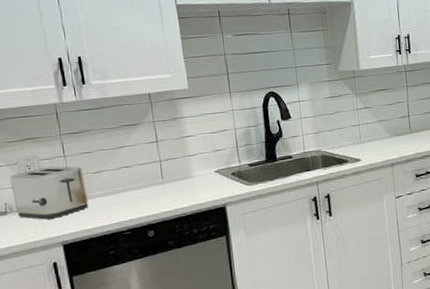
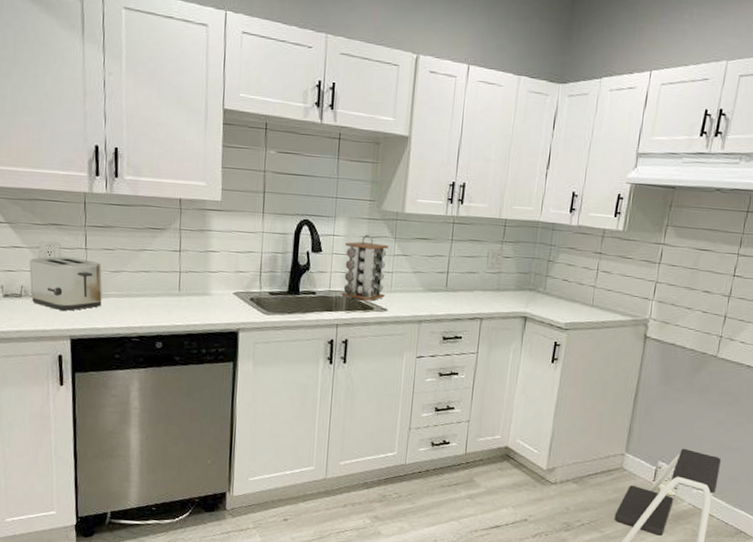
spice rack: none [311,95,356,156] -> present [341,235,389,301]

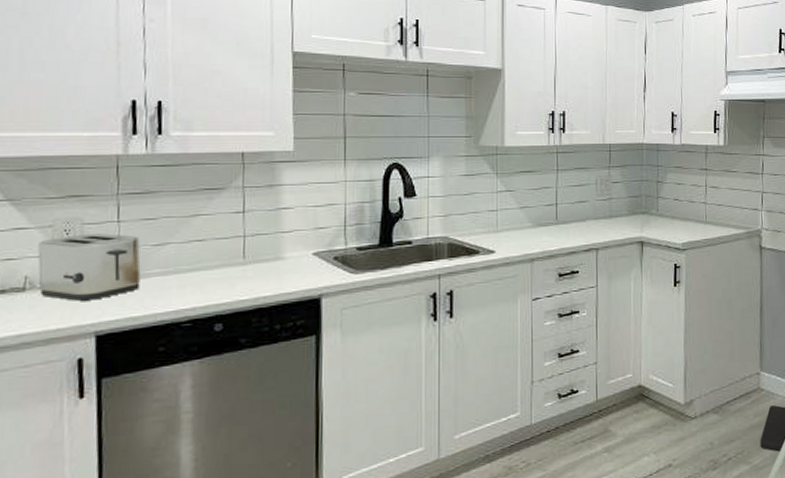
spice rack: present [341,235,389,301] -> none [442,173,491,245]

